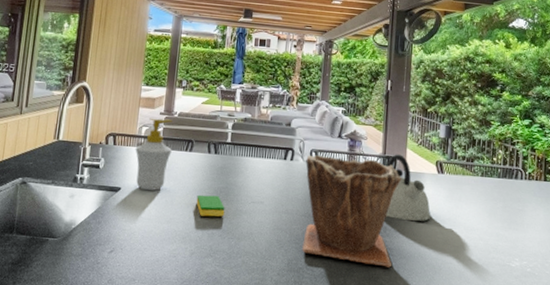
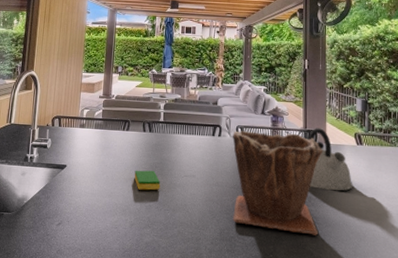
soap bottle: present [135,118,173,190] -> none [78,101,111,167]

